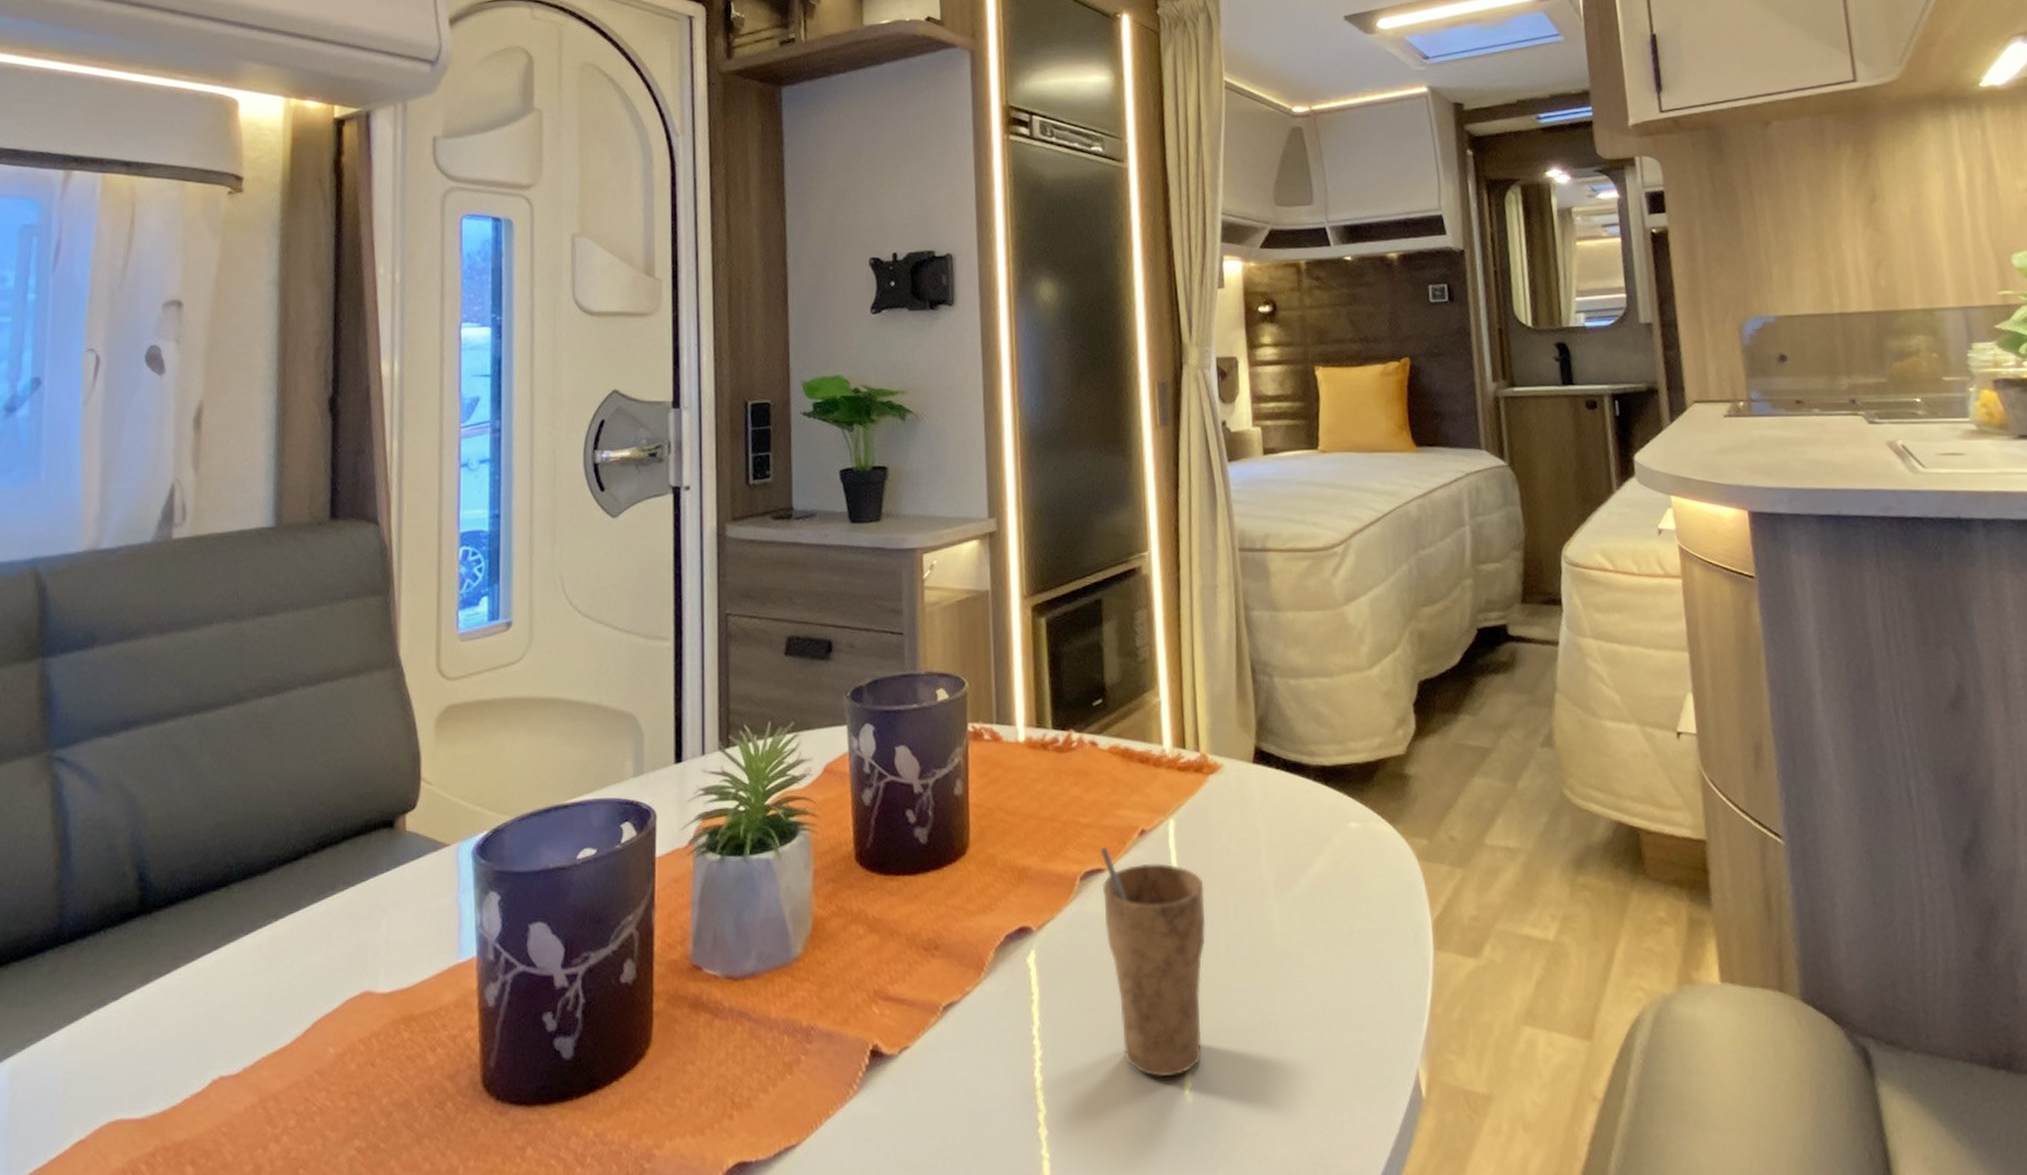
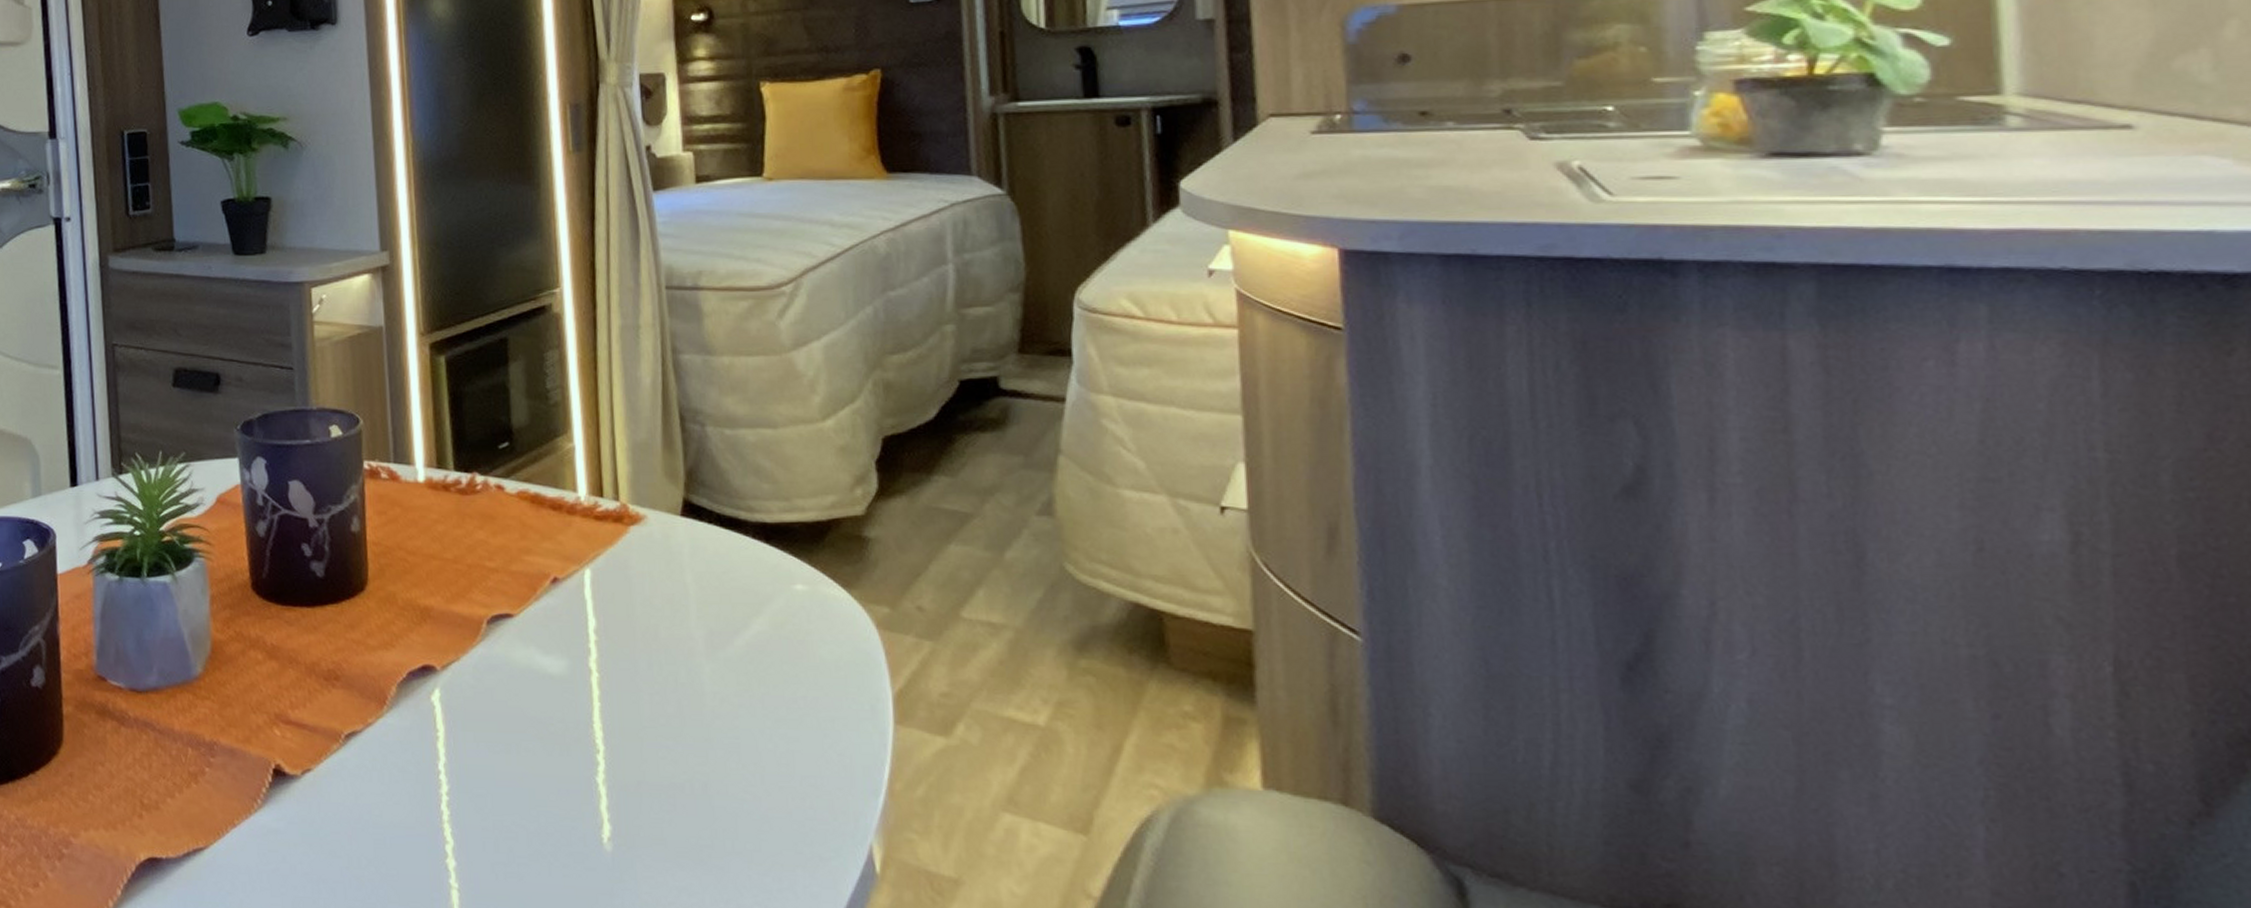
cup: present [1100,846,1206,1078] -> none [508,592,627,824]

